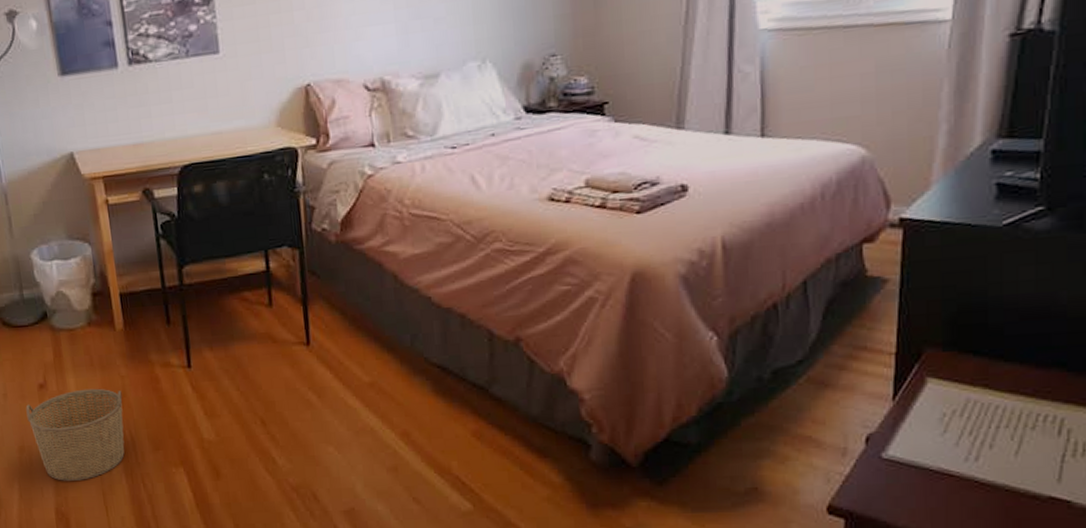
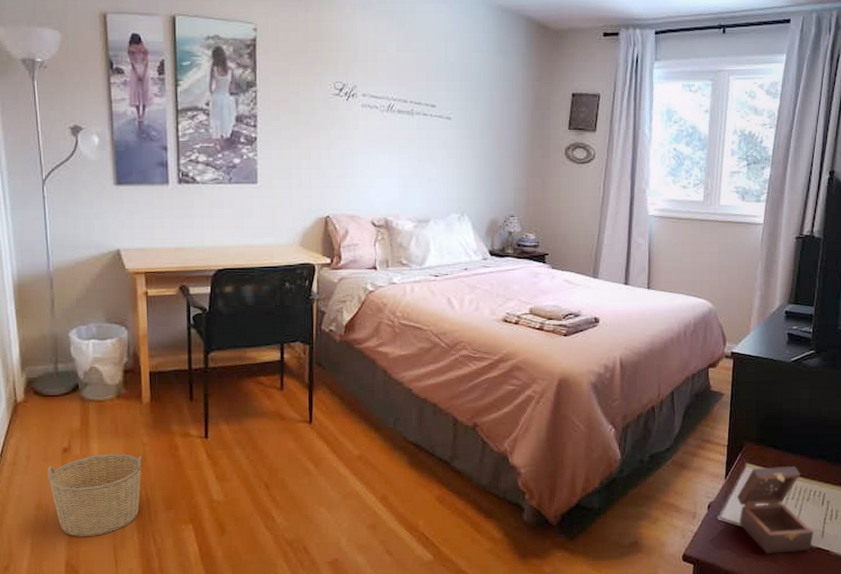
jewelry box: none [912,378,1044,505] -> present [736,465,814,554]

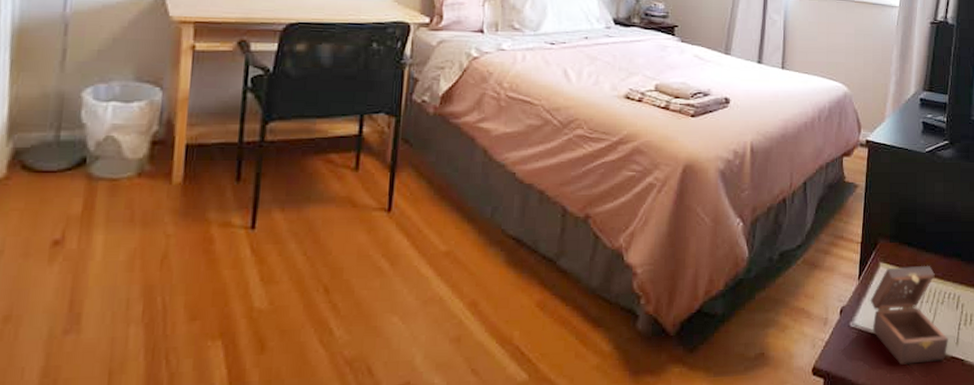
basket: present [47,453,142,537] -> none [25,247,163,359]

